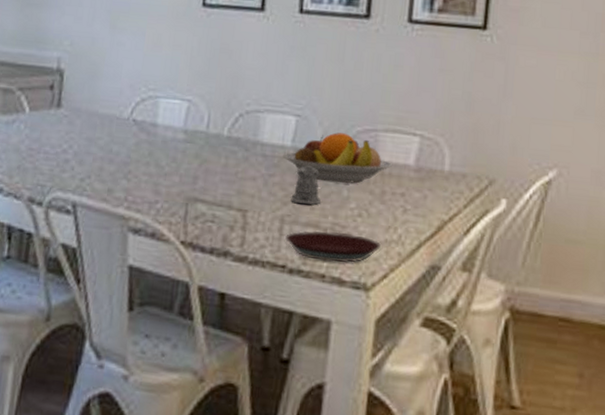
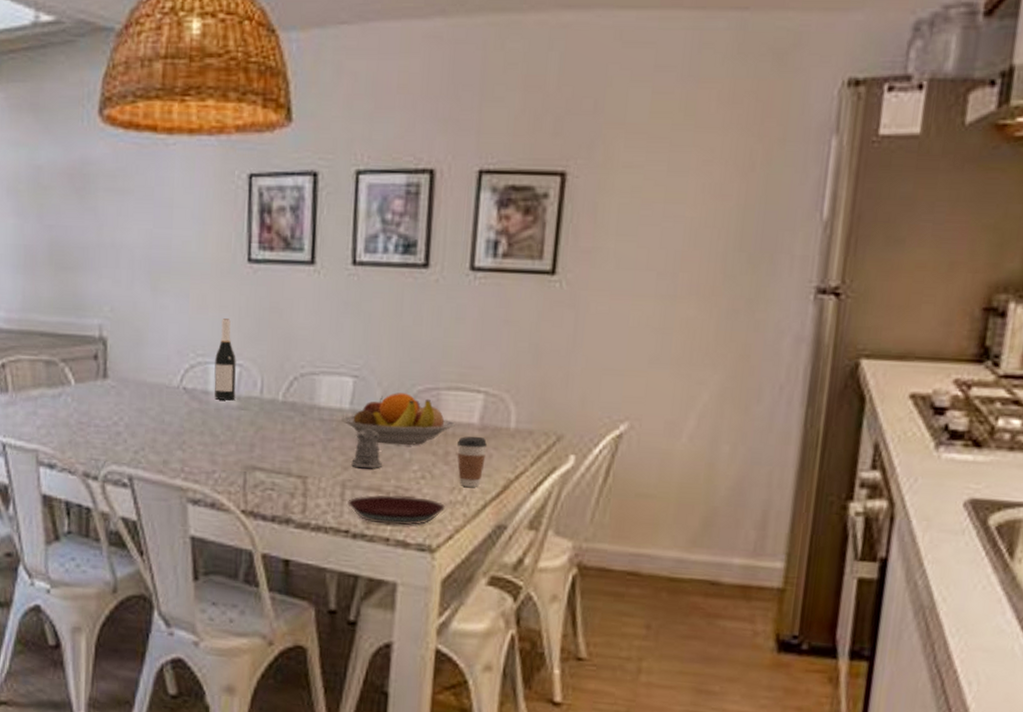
wine bottle: none [162,56,186,134] -> present [214,318,237,401]
coffee cup: none [393,176,423,227] -> present [457,436,488,487]

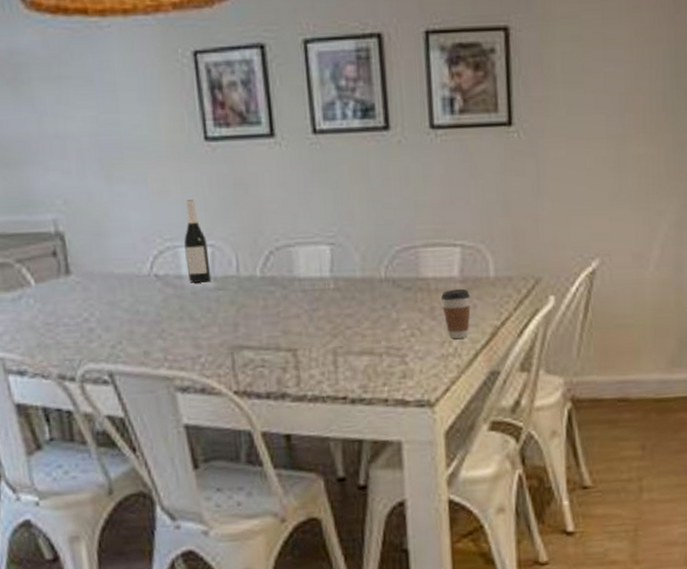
fruit bowl: present [341,393,455,446] -> none [323,255,437,308]
plate: present [347,494,446,526] -> none [341,355,439,386]
pepper shaker: present [351,429,382,468] -> none [339,294,371,334]

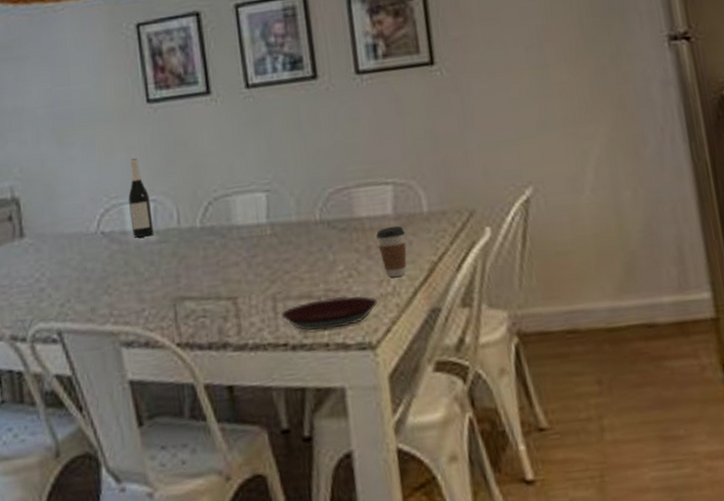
plate: none [341,355,439,386] -> present [281,296,379,331]

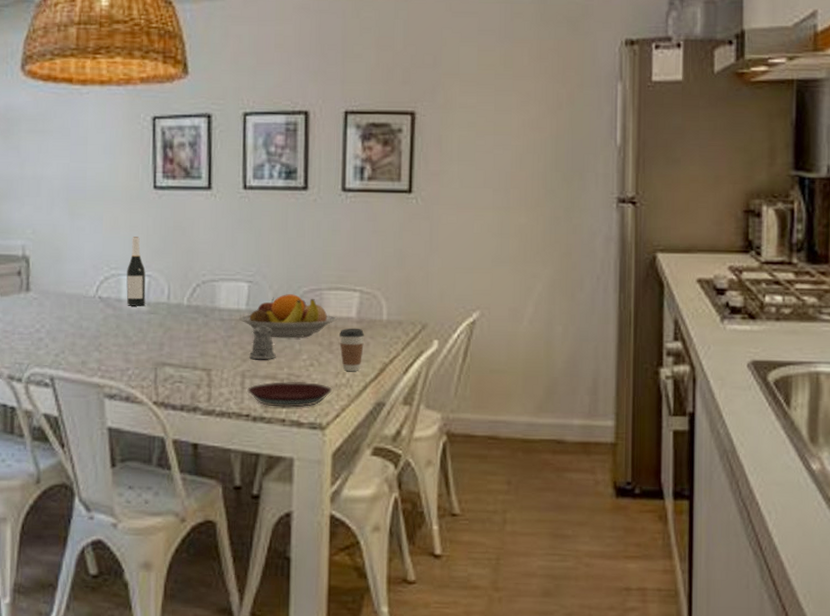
fruit bowl: none [261,198,371,251] -> present [239,294,337,339]
pepper shaker: none [278,238,308,279] -> present [249,326,276,360]

